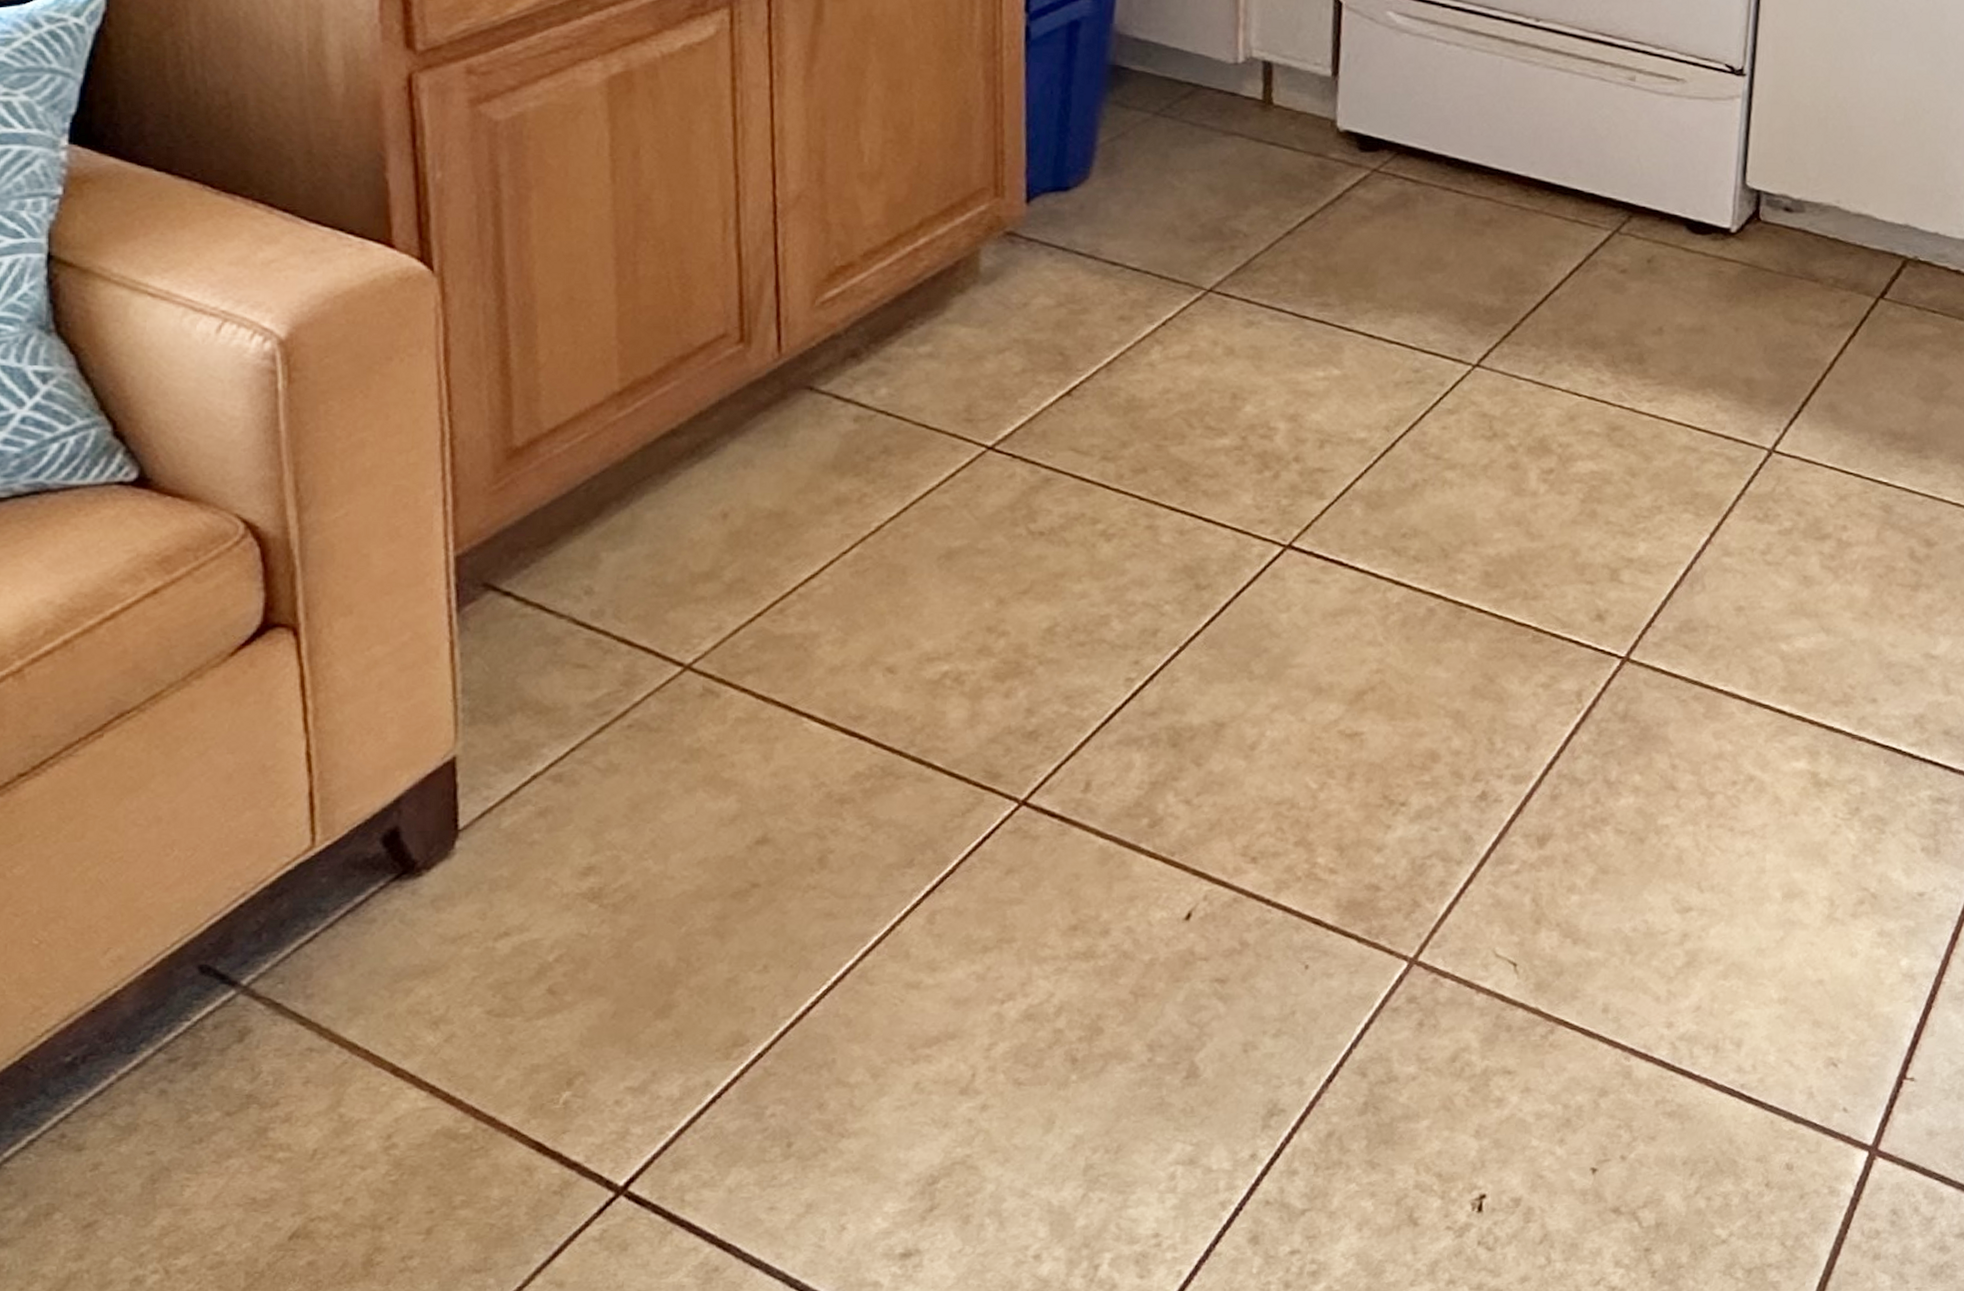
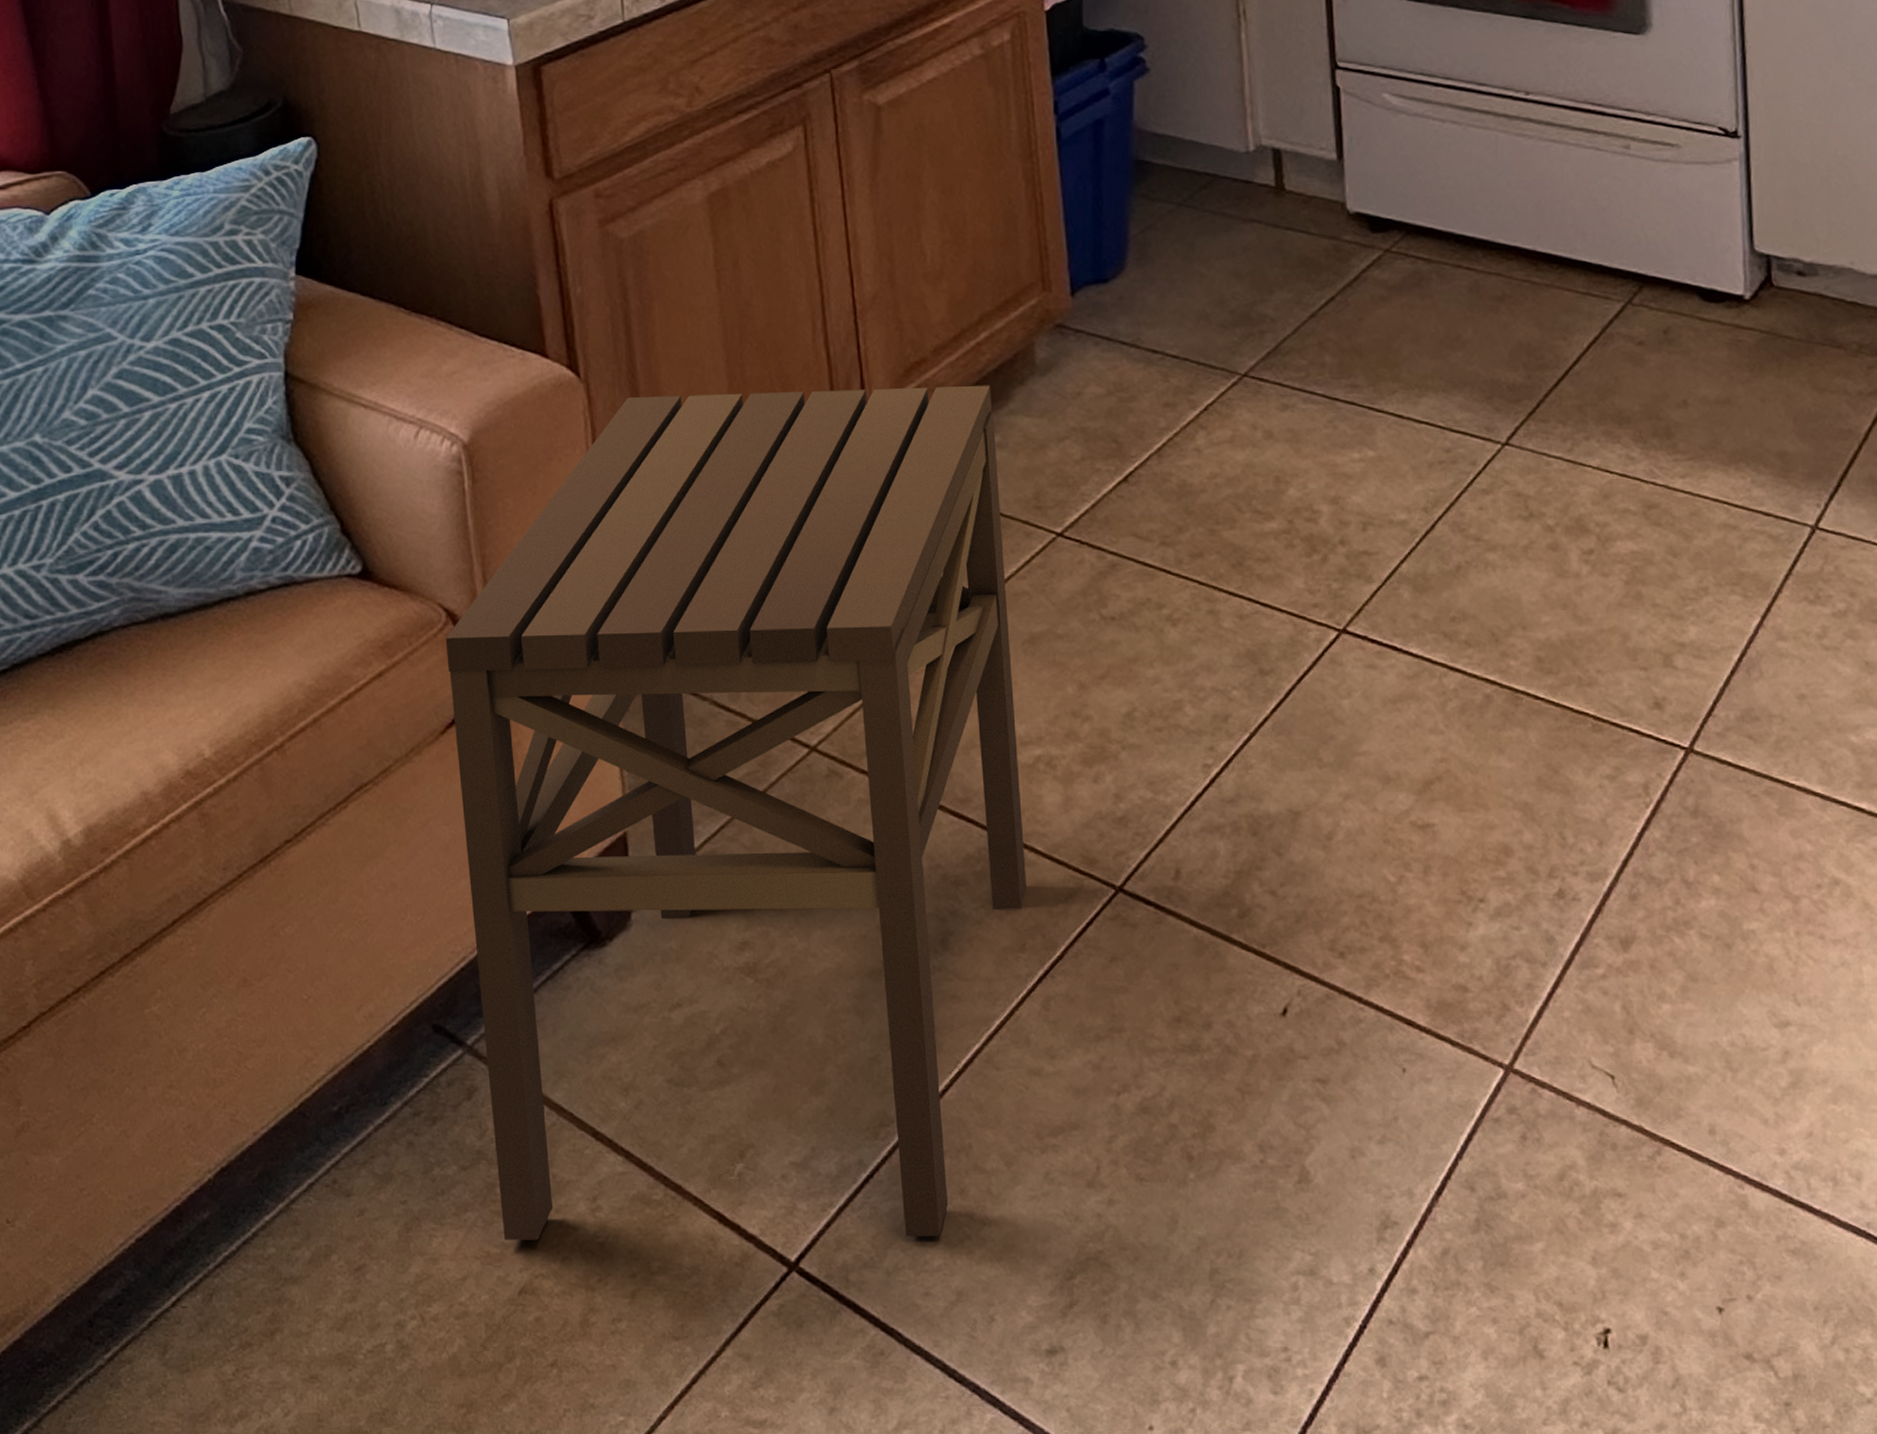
side table: none [242,292,928,1185] -> present [445,385,1026,1240]

